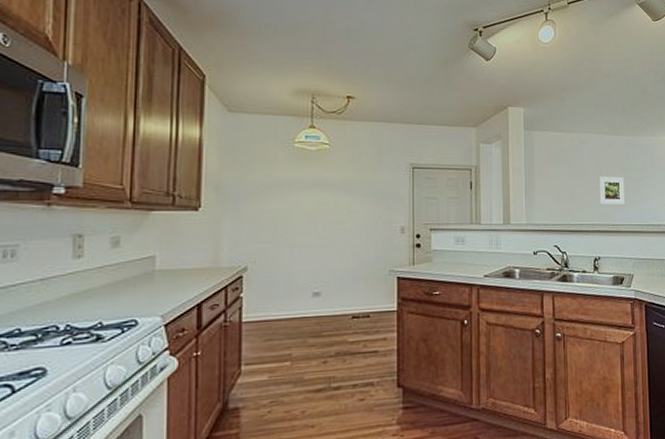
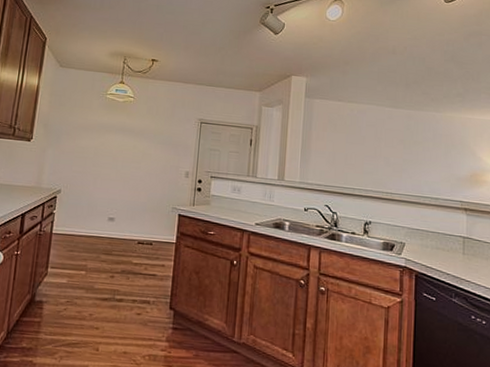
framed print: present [600,176,625,204] -> none [376,145,402,174]

